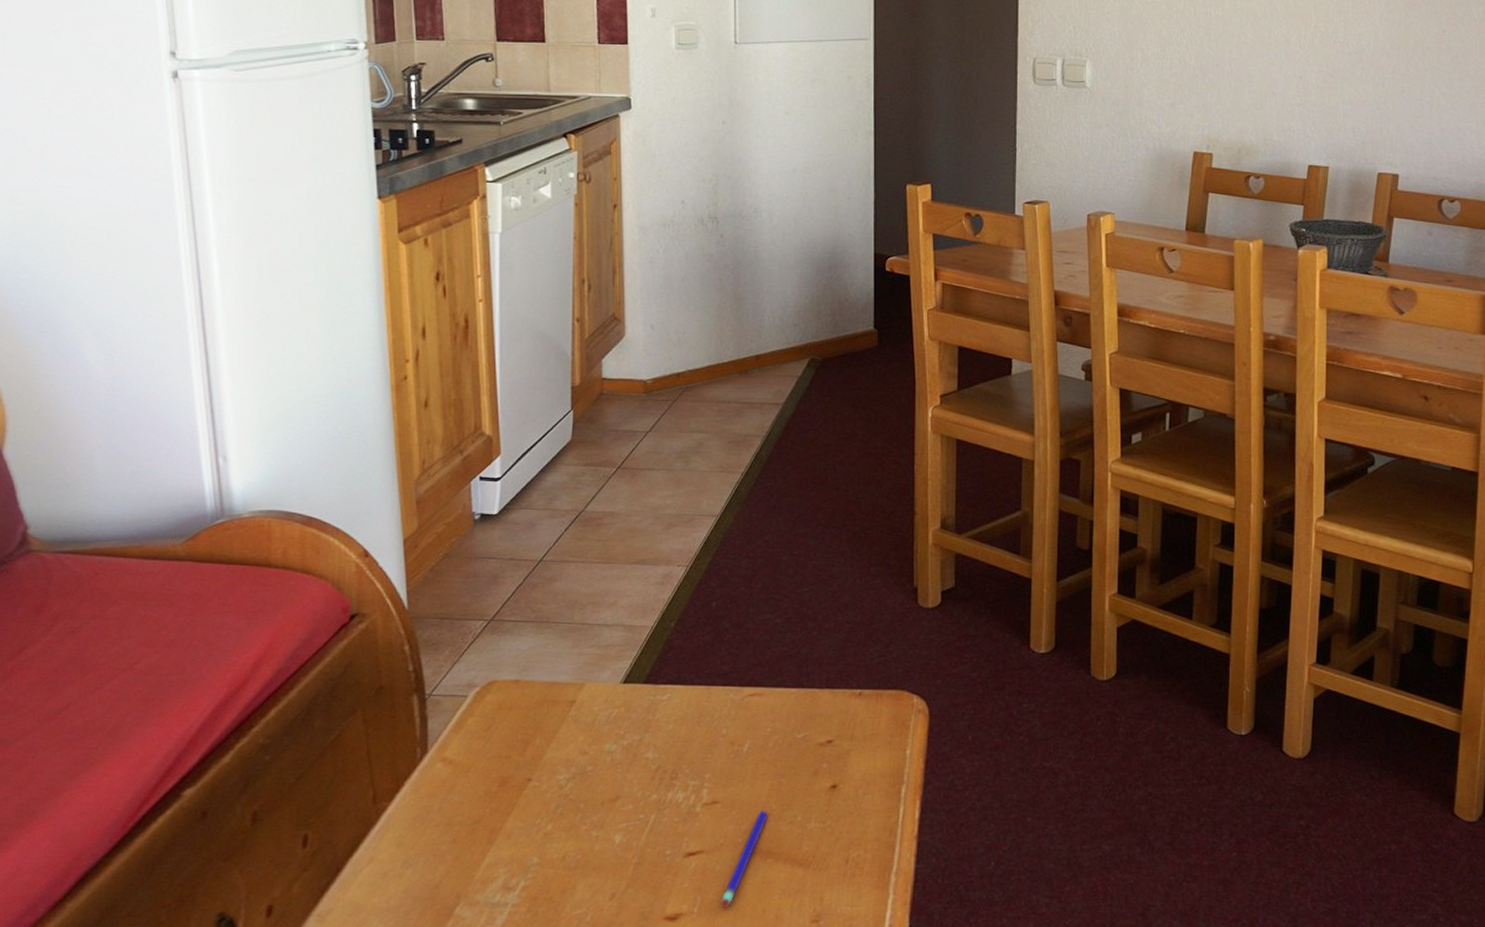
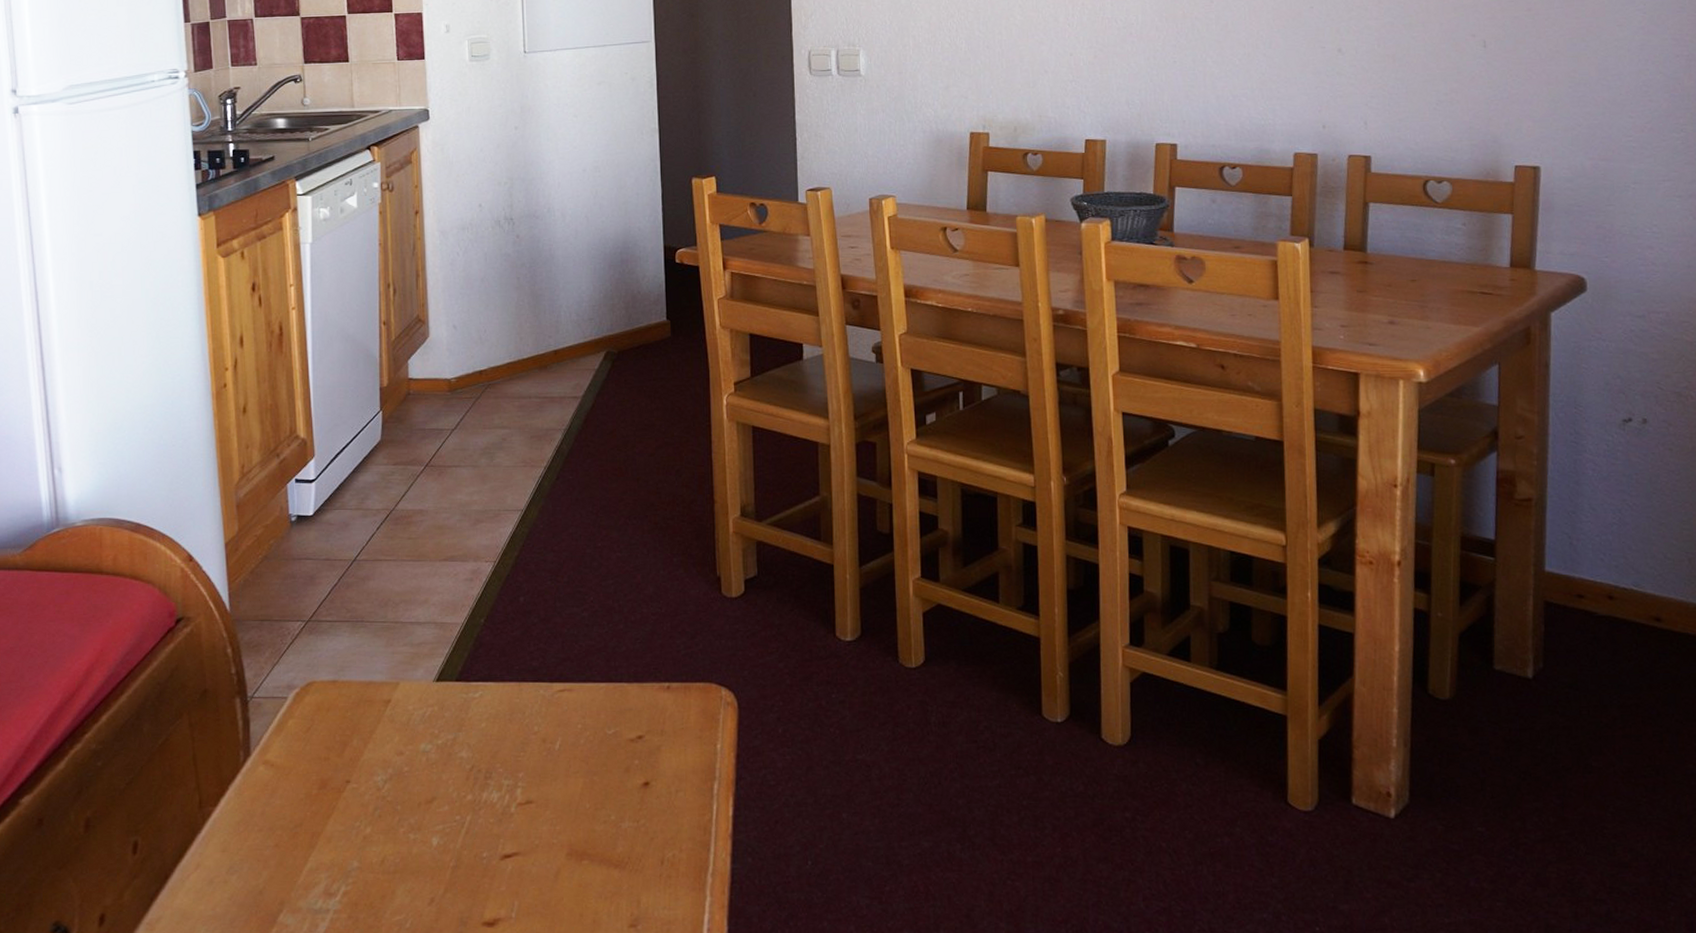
pen: present [721,810,769,908] -> none [539,809,583,912]

